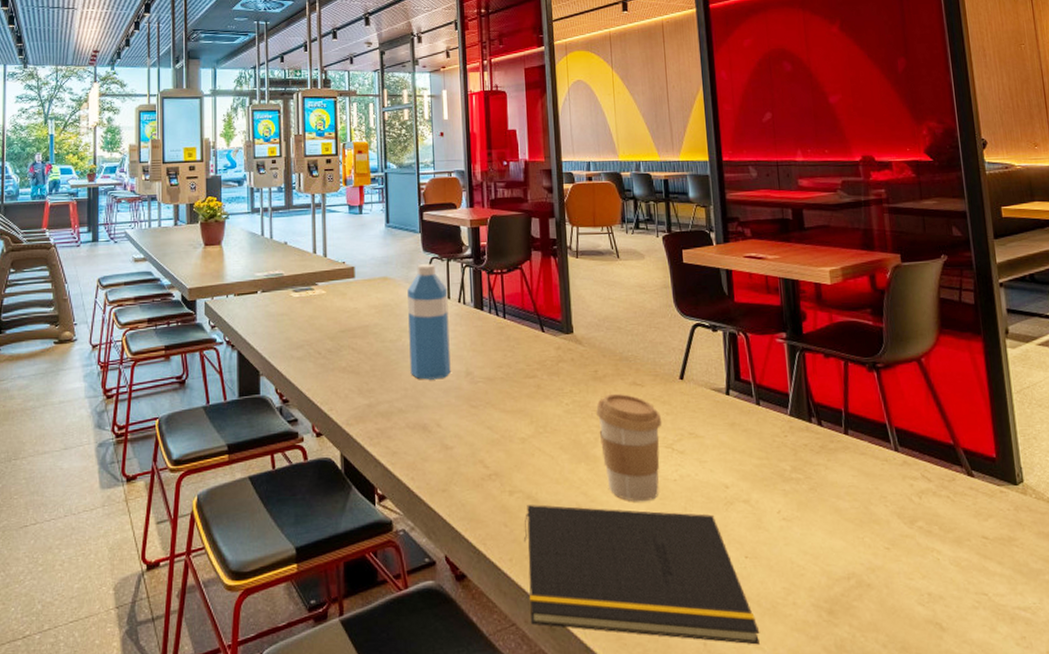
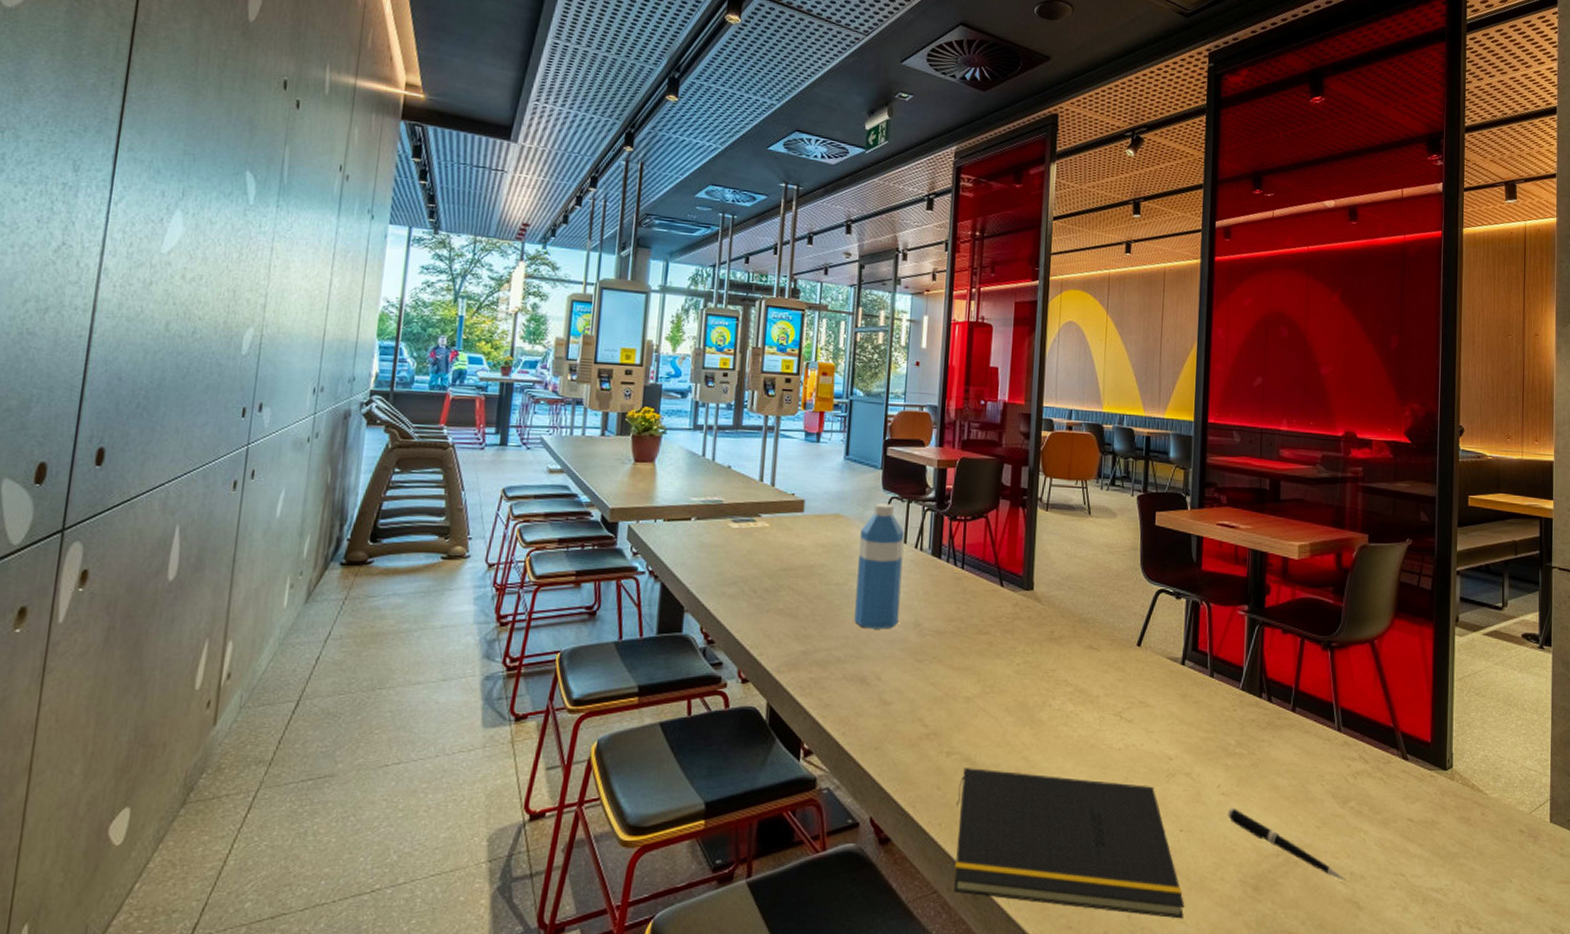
coffee cup: present [596,393,662,502] -> none [1047,656,1114,770]
pen: none [791,532,926,603] -> present [1227,807,1347,882]

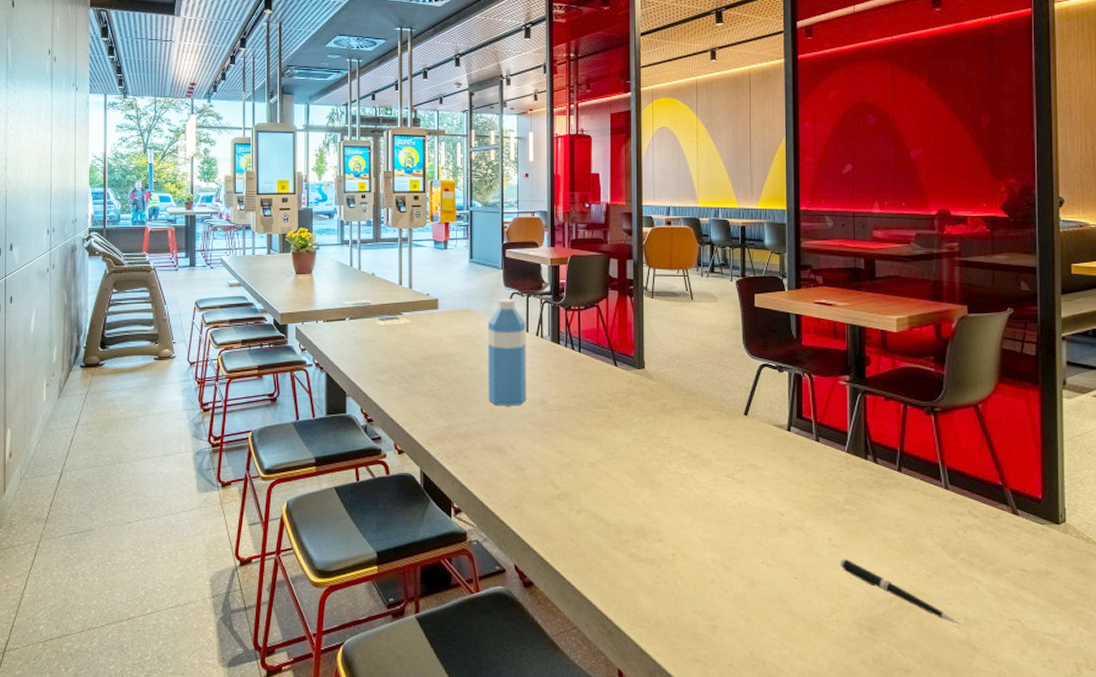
notepad: present [954,768,1185,919] -> none [588,523,804,655]

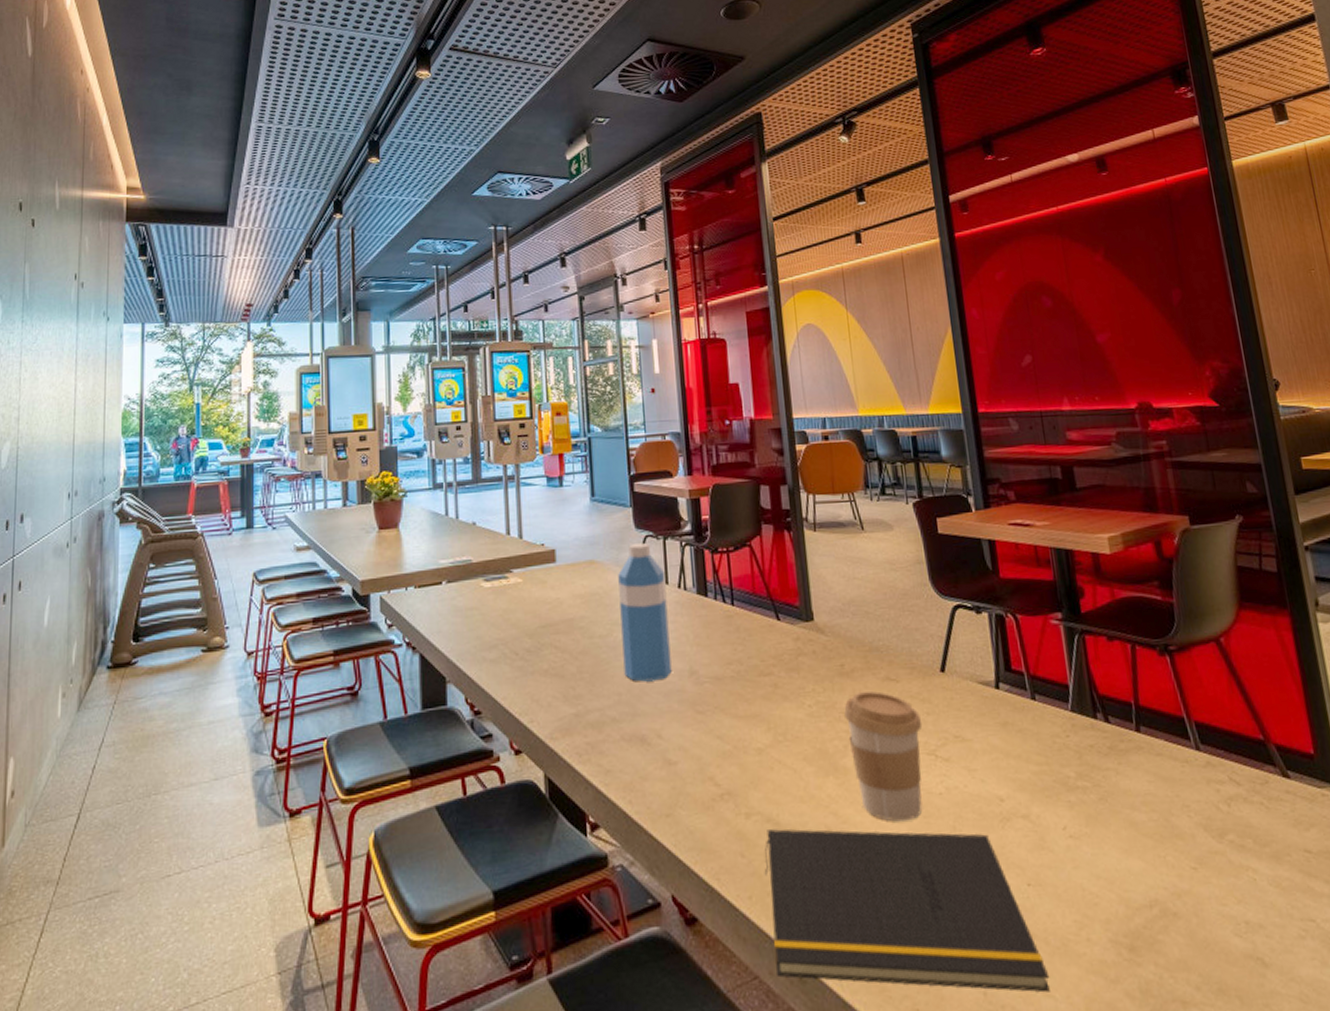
notepad: none [588,523,804,655] -> present [764,829,1050,993]
coffee cup: none [663,425,725,525] -> present [844,690,923,822]
pen: present [839,558,961,626] -> none [1080,852,1243,934]

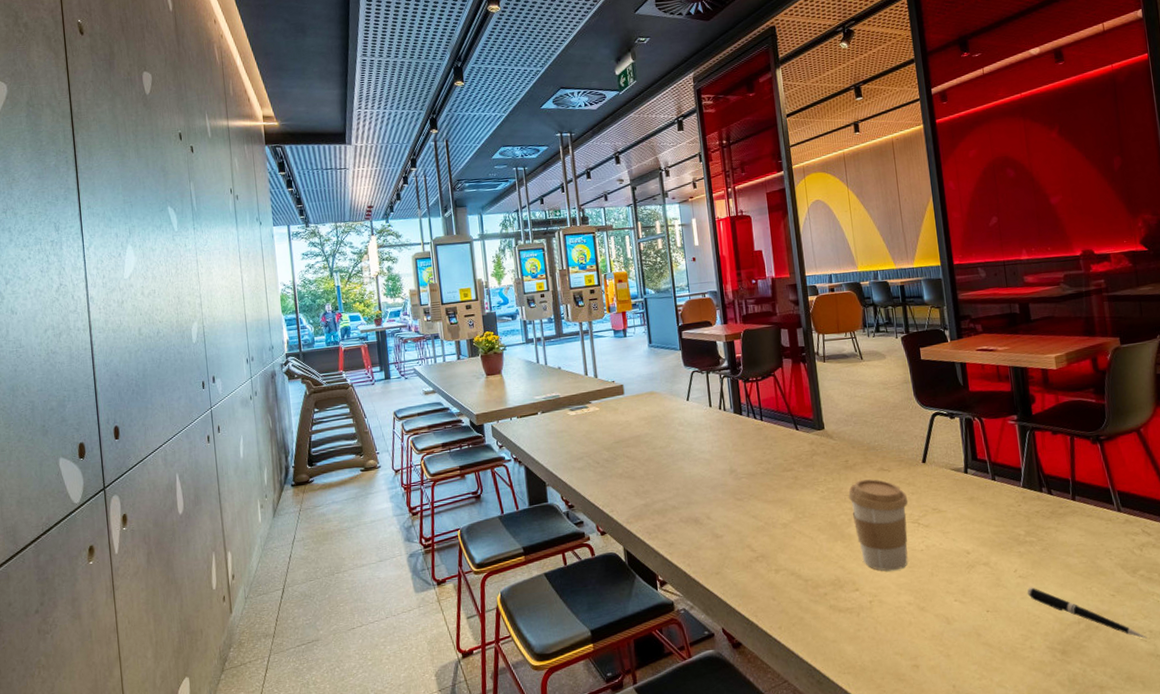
water bottle: present [618,543,672,682] -> none [672,377,717,479]
notepad: present [764,829,1050,993] -> none [790,577,1002,684]
pen: none [1080,852,1243,934] -> present [1027,587,1148,639]

